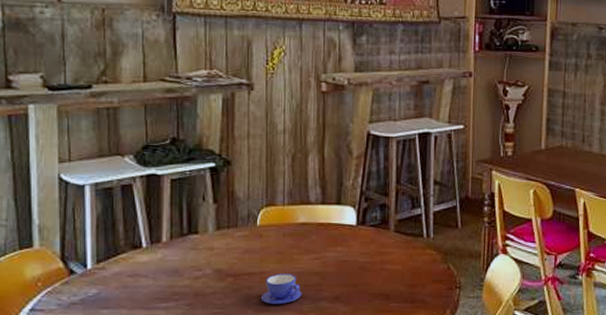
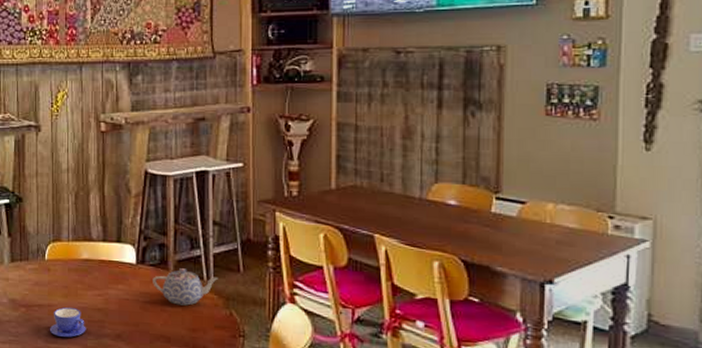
teapot: none [373,227,437,263] -> present [153,268,217,306]

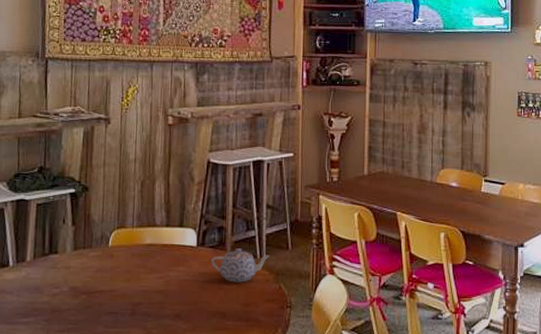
teacup: present [49,307,86,337] -> none [109,292,147,321]

